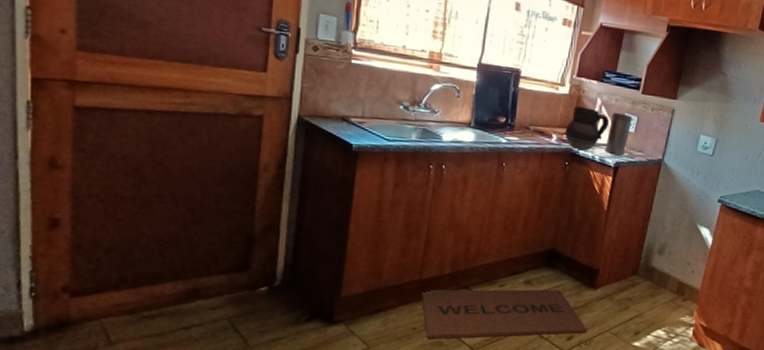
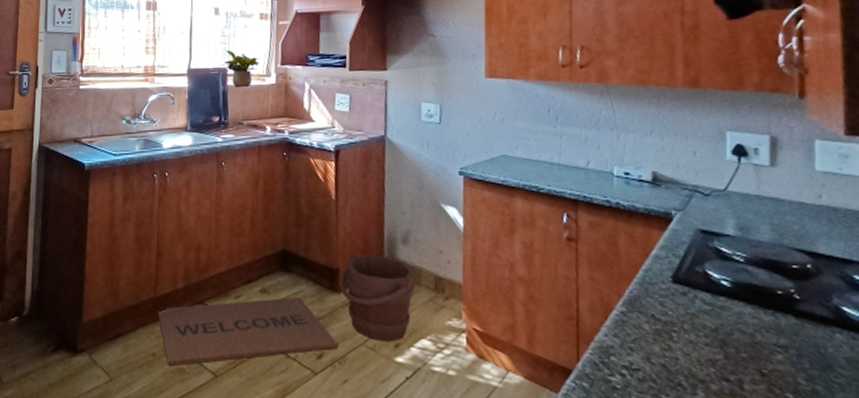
potted plant: none [518,50,556,94] -> present [224,50,260,88]
ceramic jug: present [565,106,609,151] -> none [278,93,321,139]
bucket: none [596,260,664,331] -> present [339,255,415,342]
canister: present [604,112,632,156] -> none [321,93,345,139]

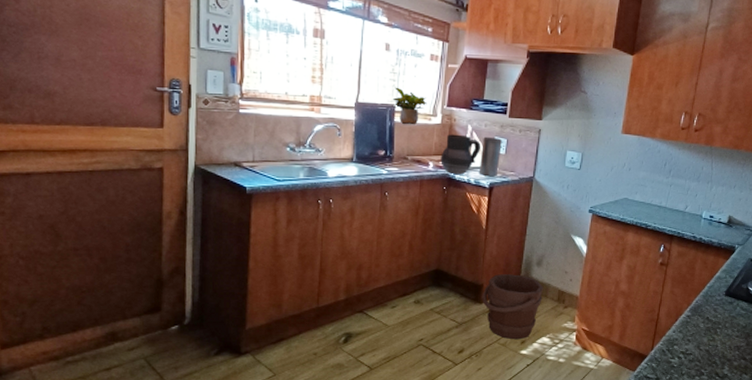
doormat: present [158,298,338,367] -> none [320,307,476,363]
ceramic jug: none [278,93,321,139] -> present [441,134,480,175]
canister: none [321,93,345,139] -> present [478,136,502,177]

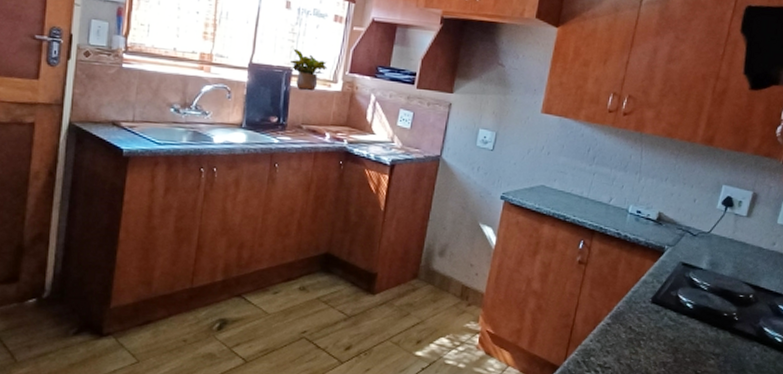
ceramic jug: present [441,134,480,175] -> none [338,103,384,149]
canister: present [478,136,502,177] -> none [379,108,408,154]
bucket: present [482,274,544,340] -> none [375,263,446,339]

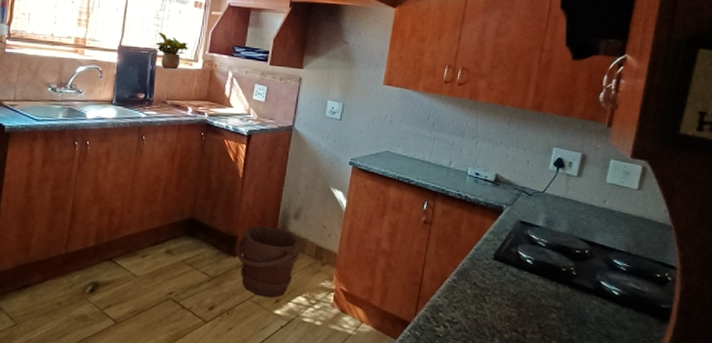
bucket: none [375,263,446,339] -> present [236,226,301,298]

